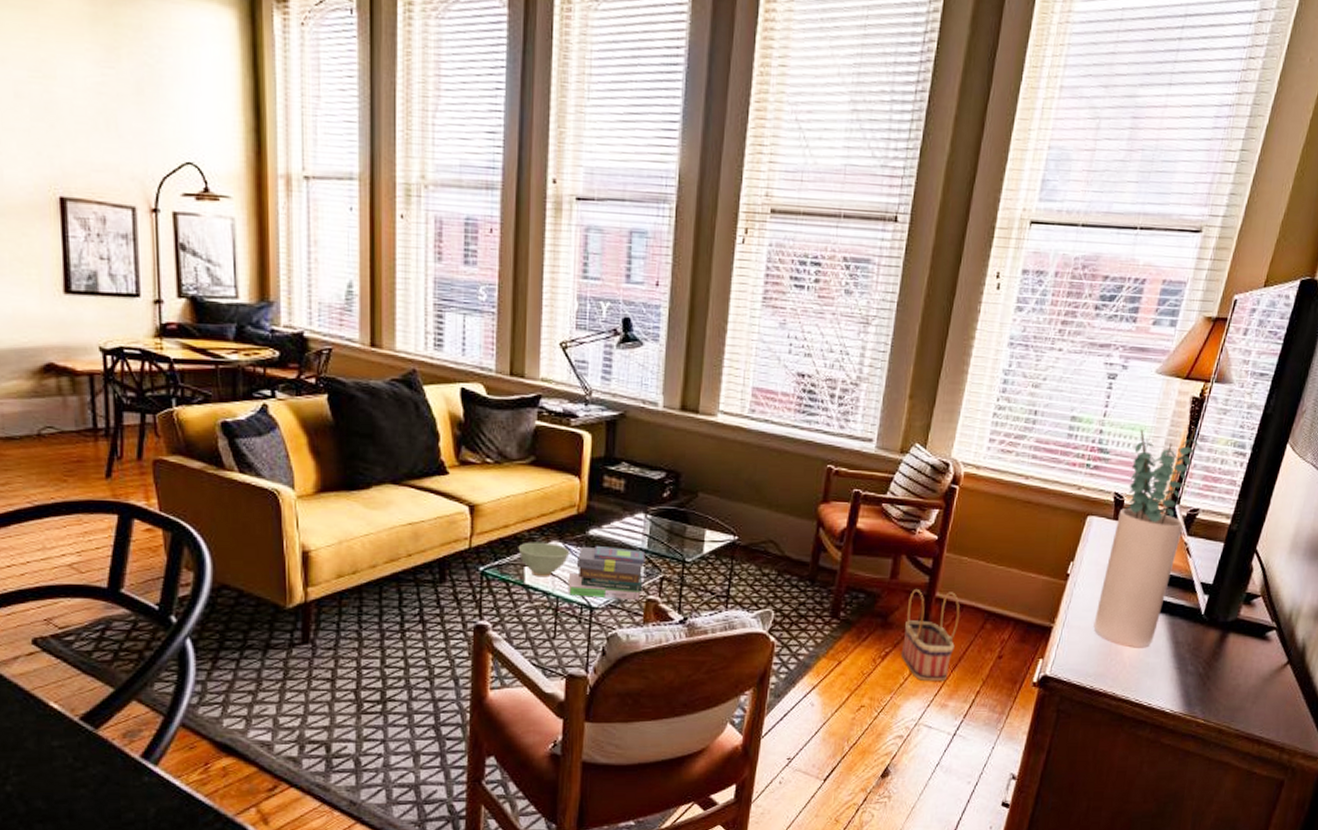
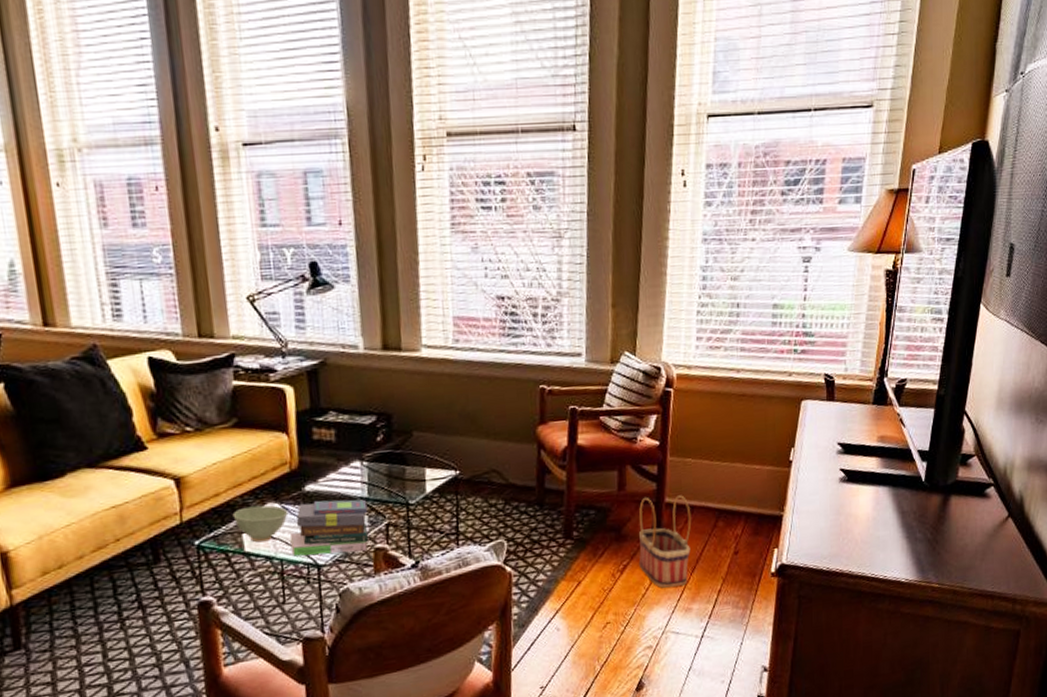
vase: present [1093,428,1199,648] -> none [822,300,898,525]

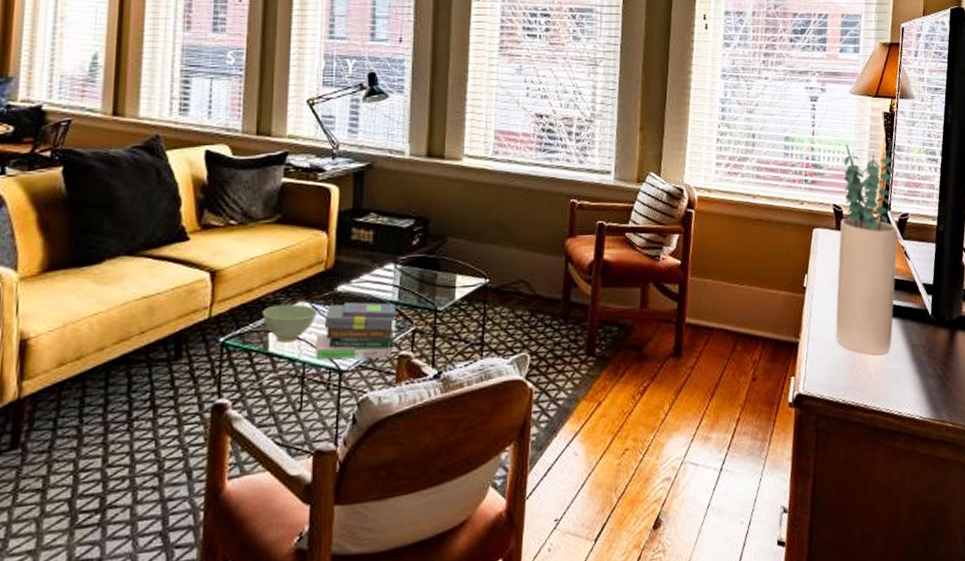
basket: present [638,495,692,588] -> none [658,316,711,414]
vase: none [822,300,898,525] -> present [835,139,898,356]

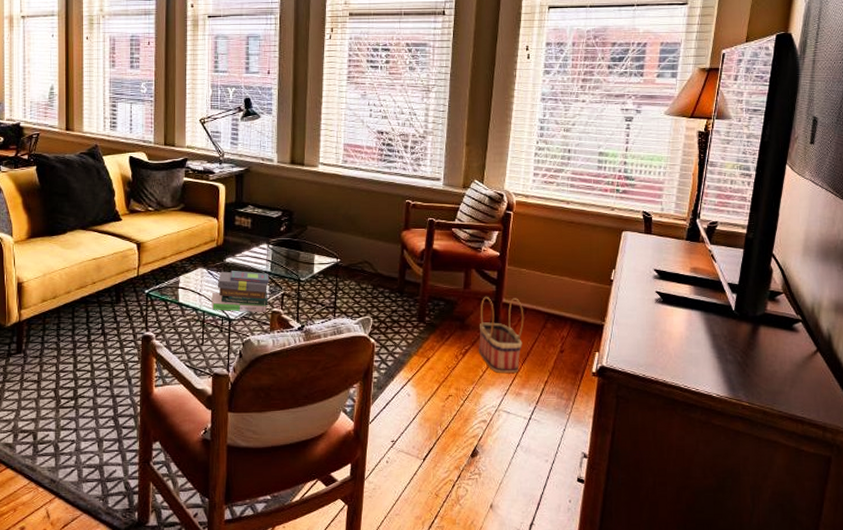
bowl: present [262,303,318,343] -> none [173,269,212,297]
basket: none [658,316,711,414] -> present [478,296,524,373]
vase: present [835,139,898,356] -> none [639,156,710,341]

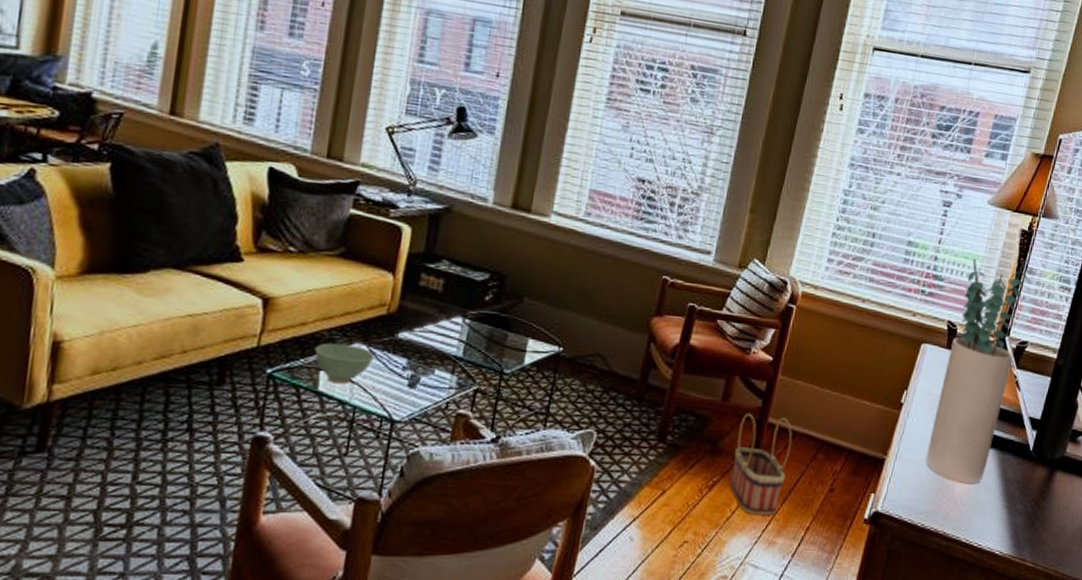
bowl: none [173,269,212,297] -> present [314,343,375,384]
books: present [211,270,270,313] -> none [368,350,460,415]
vase: none [639,156,710,341] -> present [925,259,1028,485]

